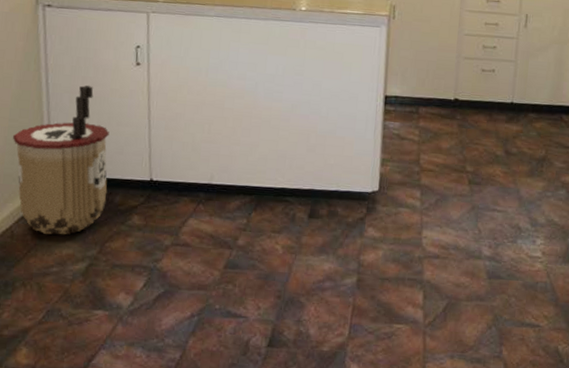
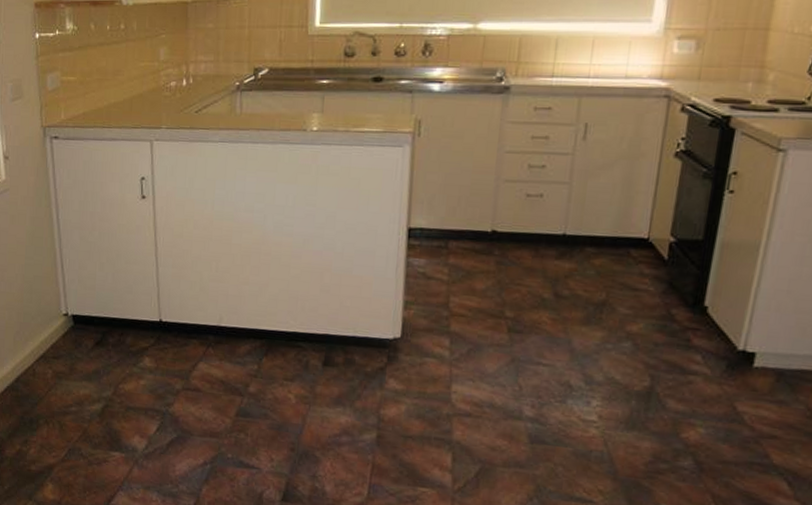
trash can: present [13,85,110,235] -> none [30,220,119,375]

